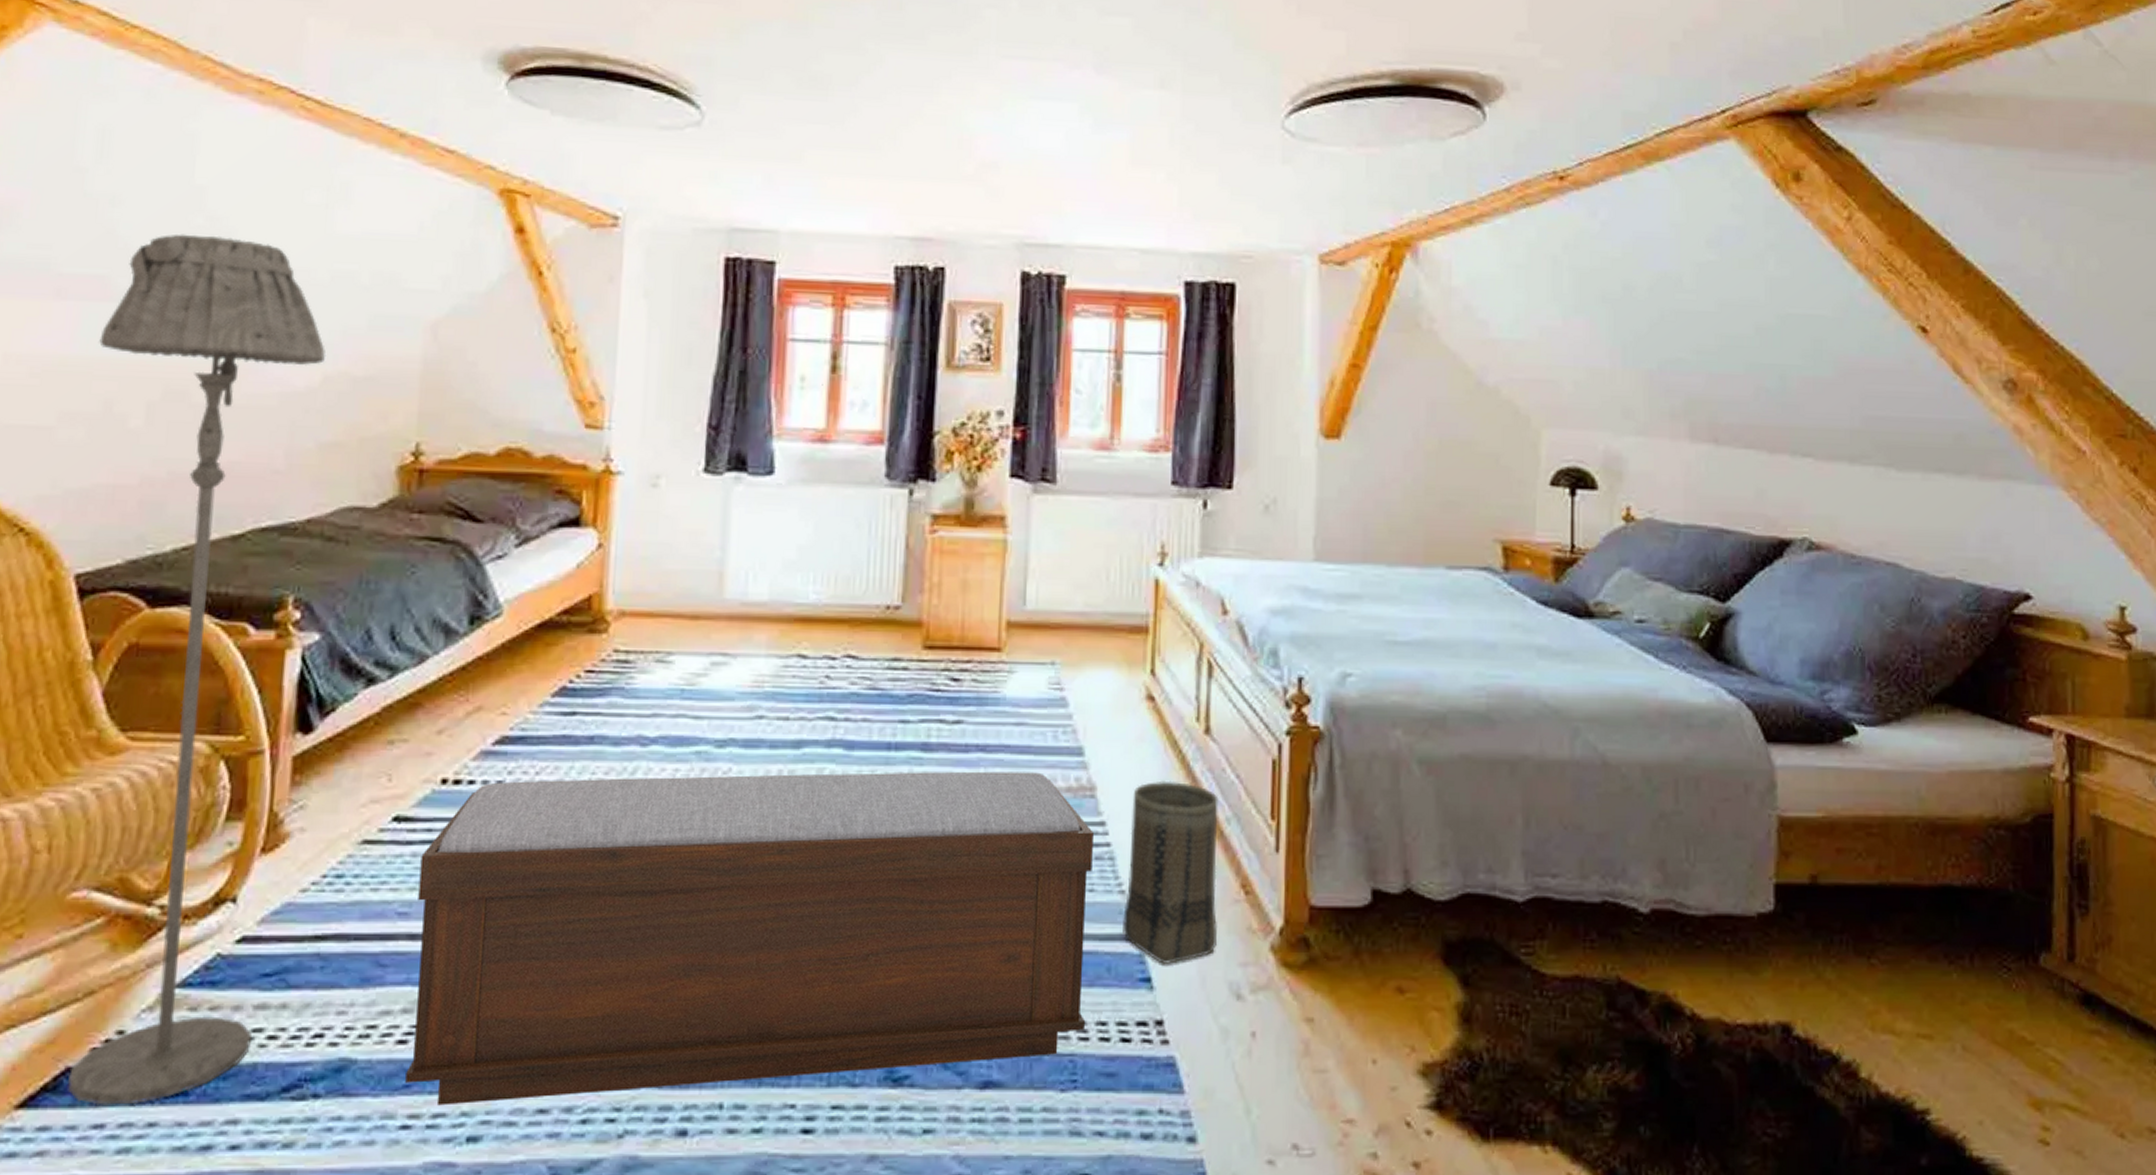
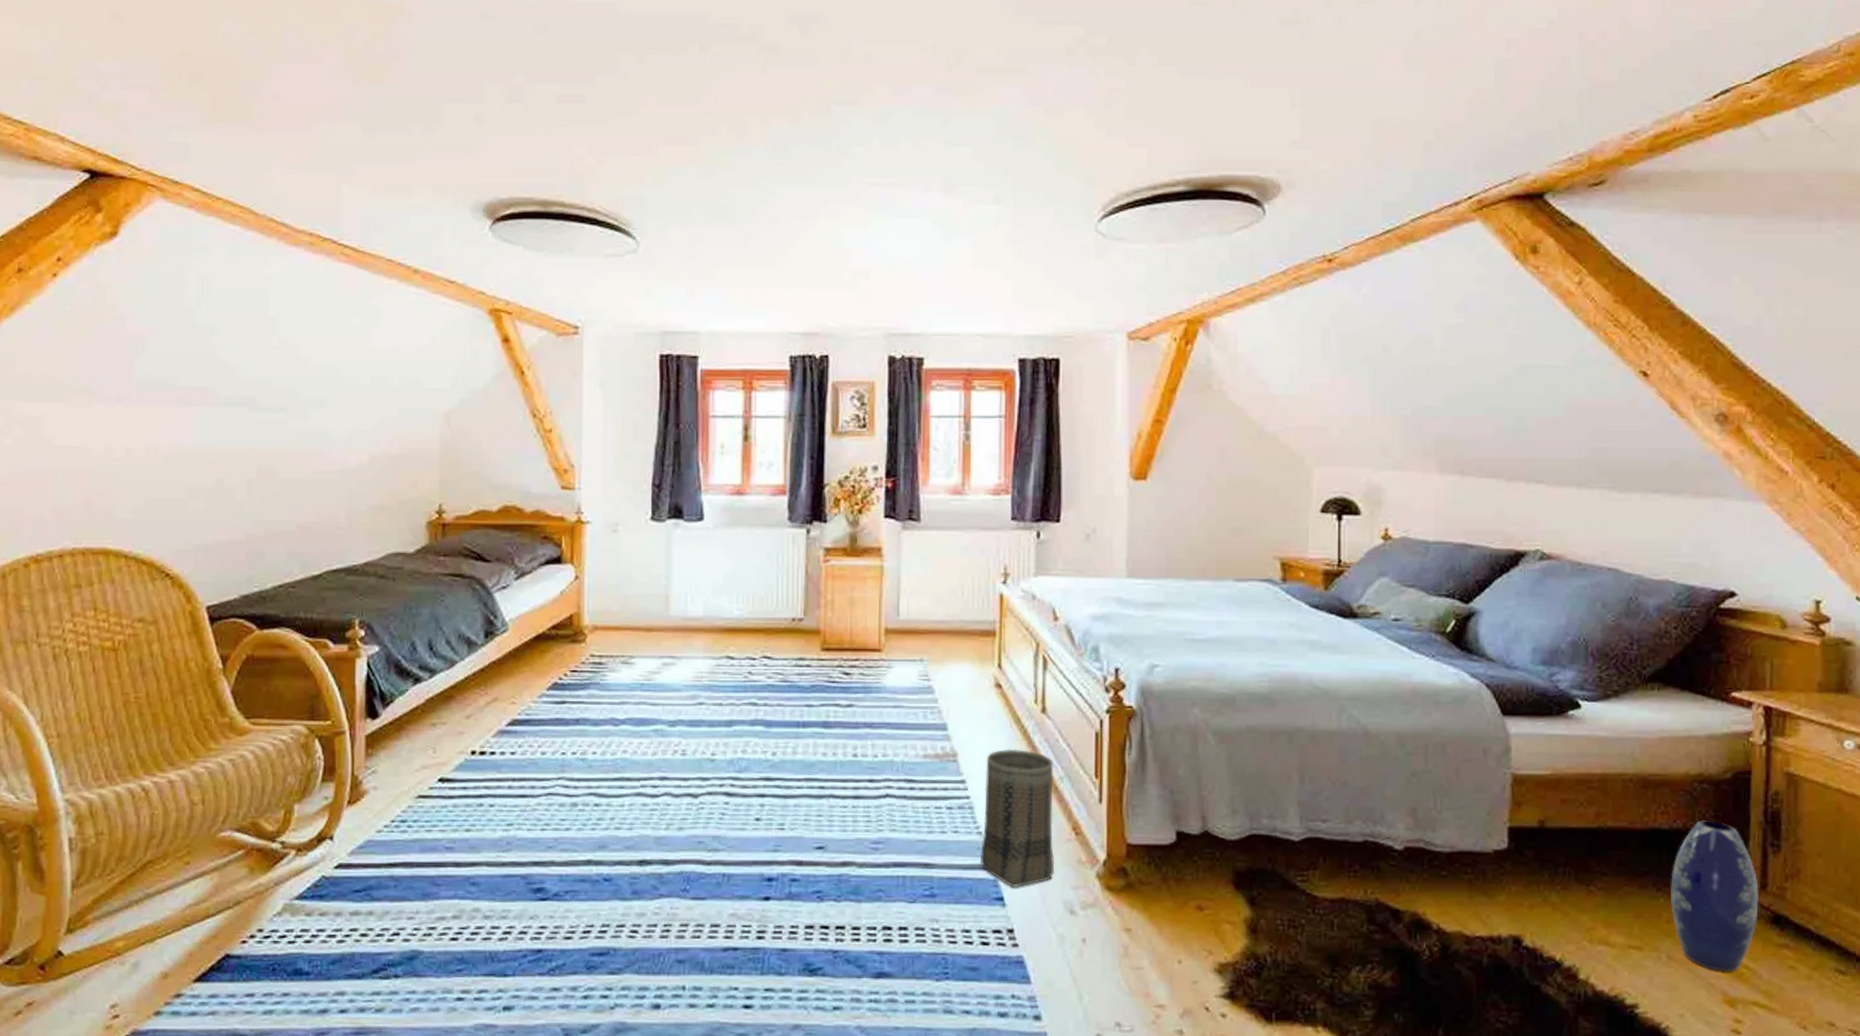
floor lamp: present [67,234,327,1105] -> none [211,353,371,981]
bench: present [405,771,1095,1106] -> none [458,743,957,984]
vase: none [1965,875,2066,1067] -> present [1671,821,1758,973]

